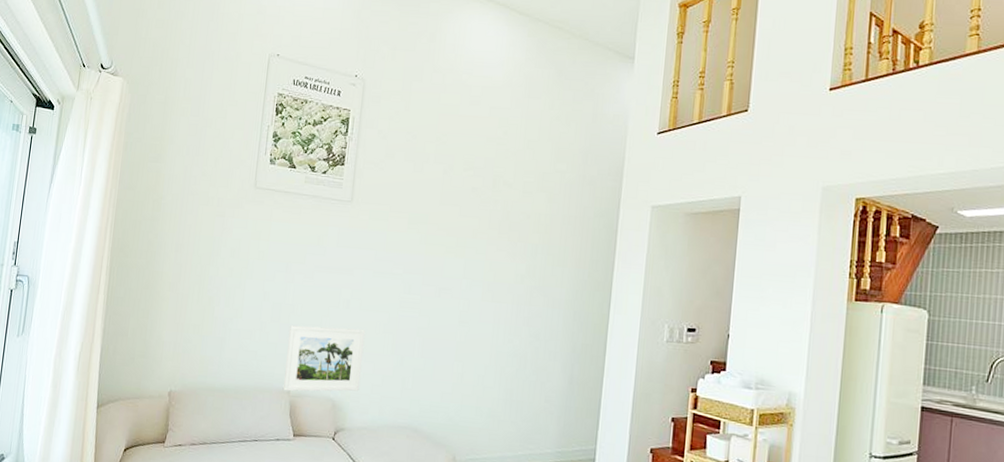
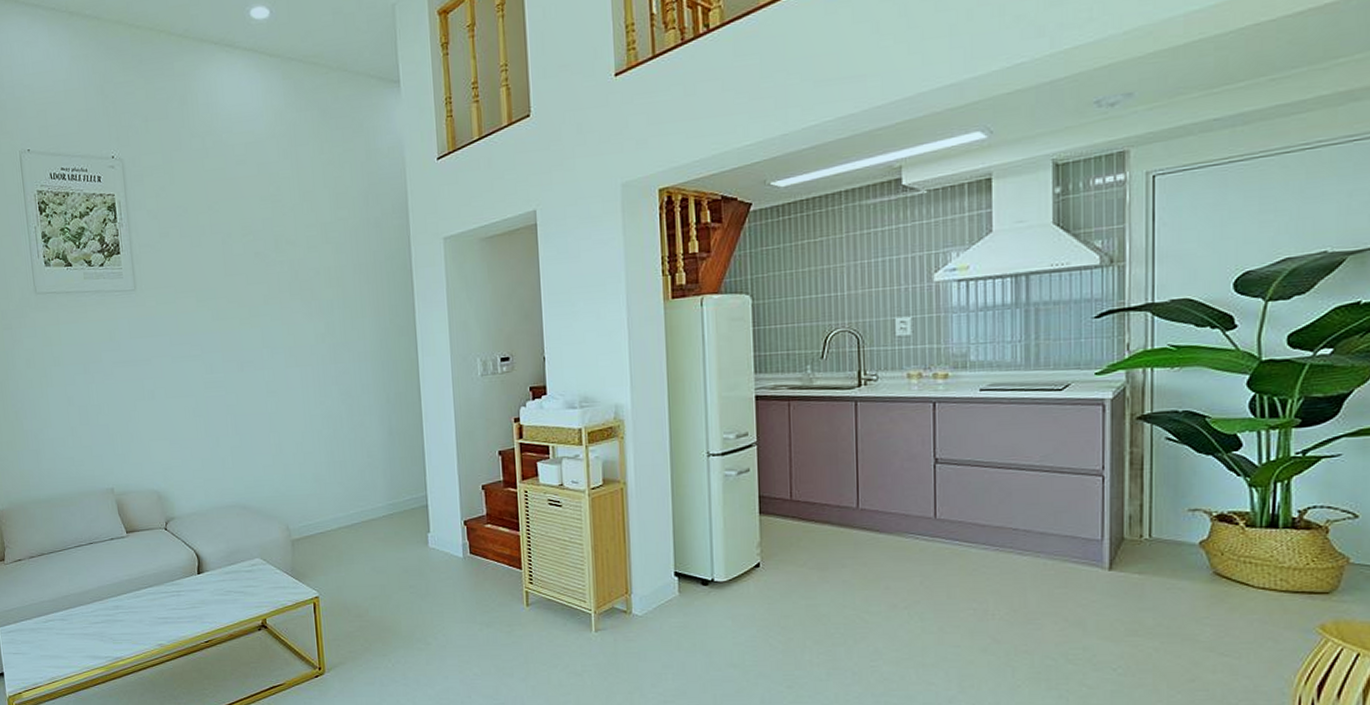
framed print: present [282,325,366,392] -> none [99,417,182,491]

